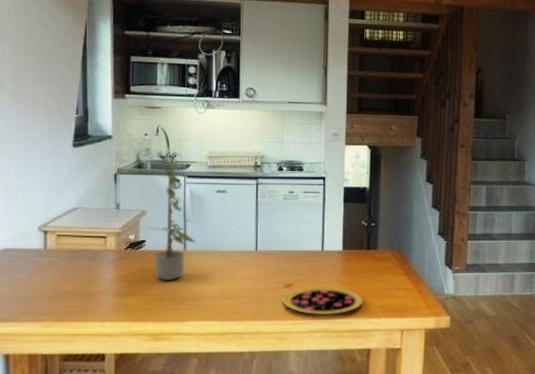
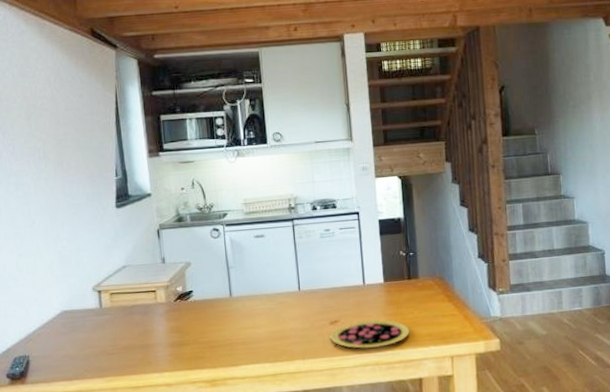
potted plant: present [149,161,196,281] -> none [195,211,241,328]

